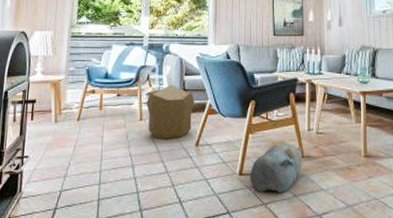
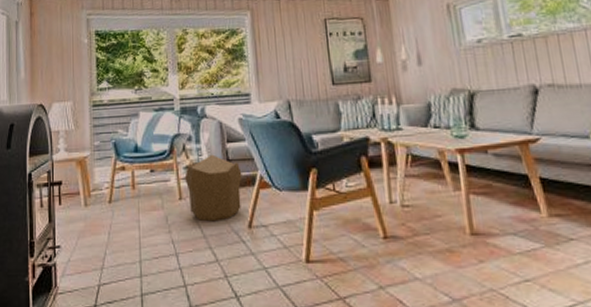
plush toy: present [250,142,302,194] -> none [319,219,387,285]

